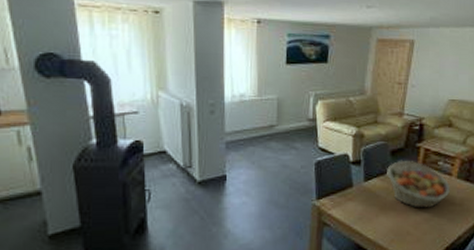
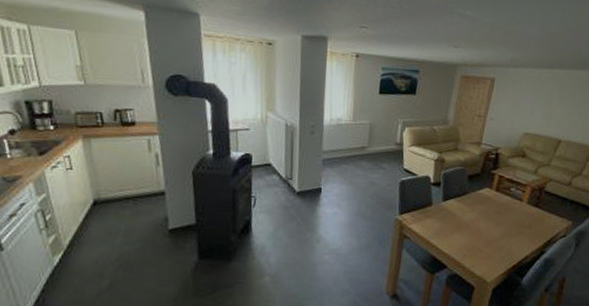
fruit basket: present [387,160,451,208] -> none [463,184,521,229]

